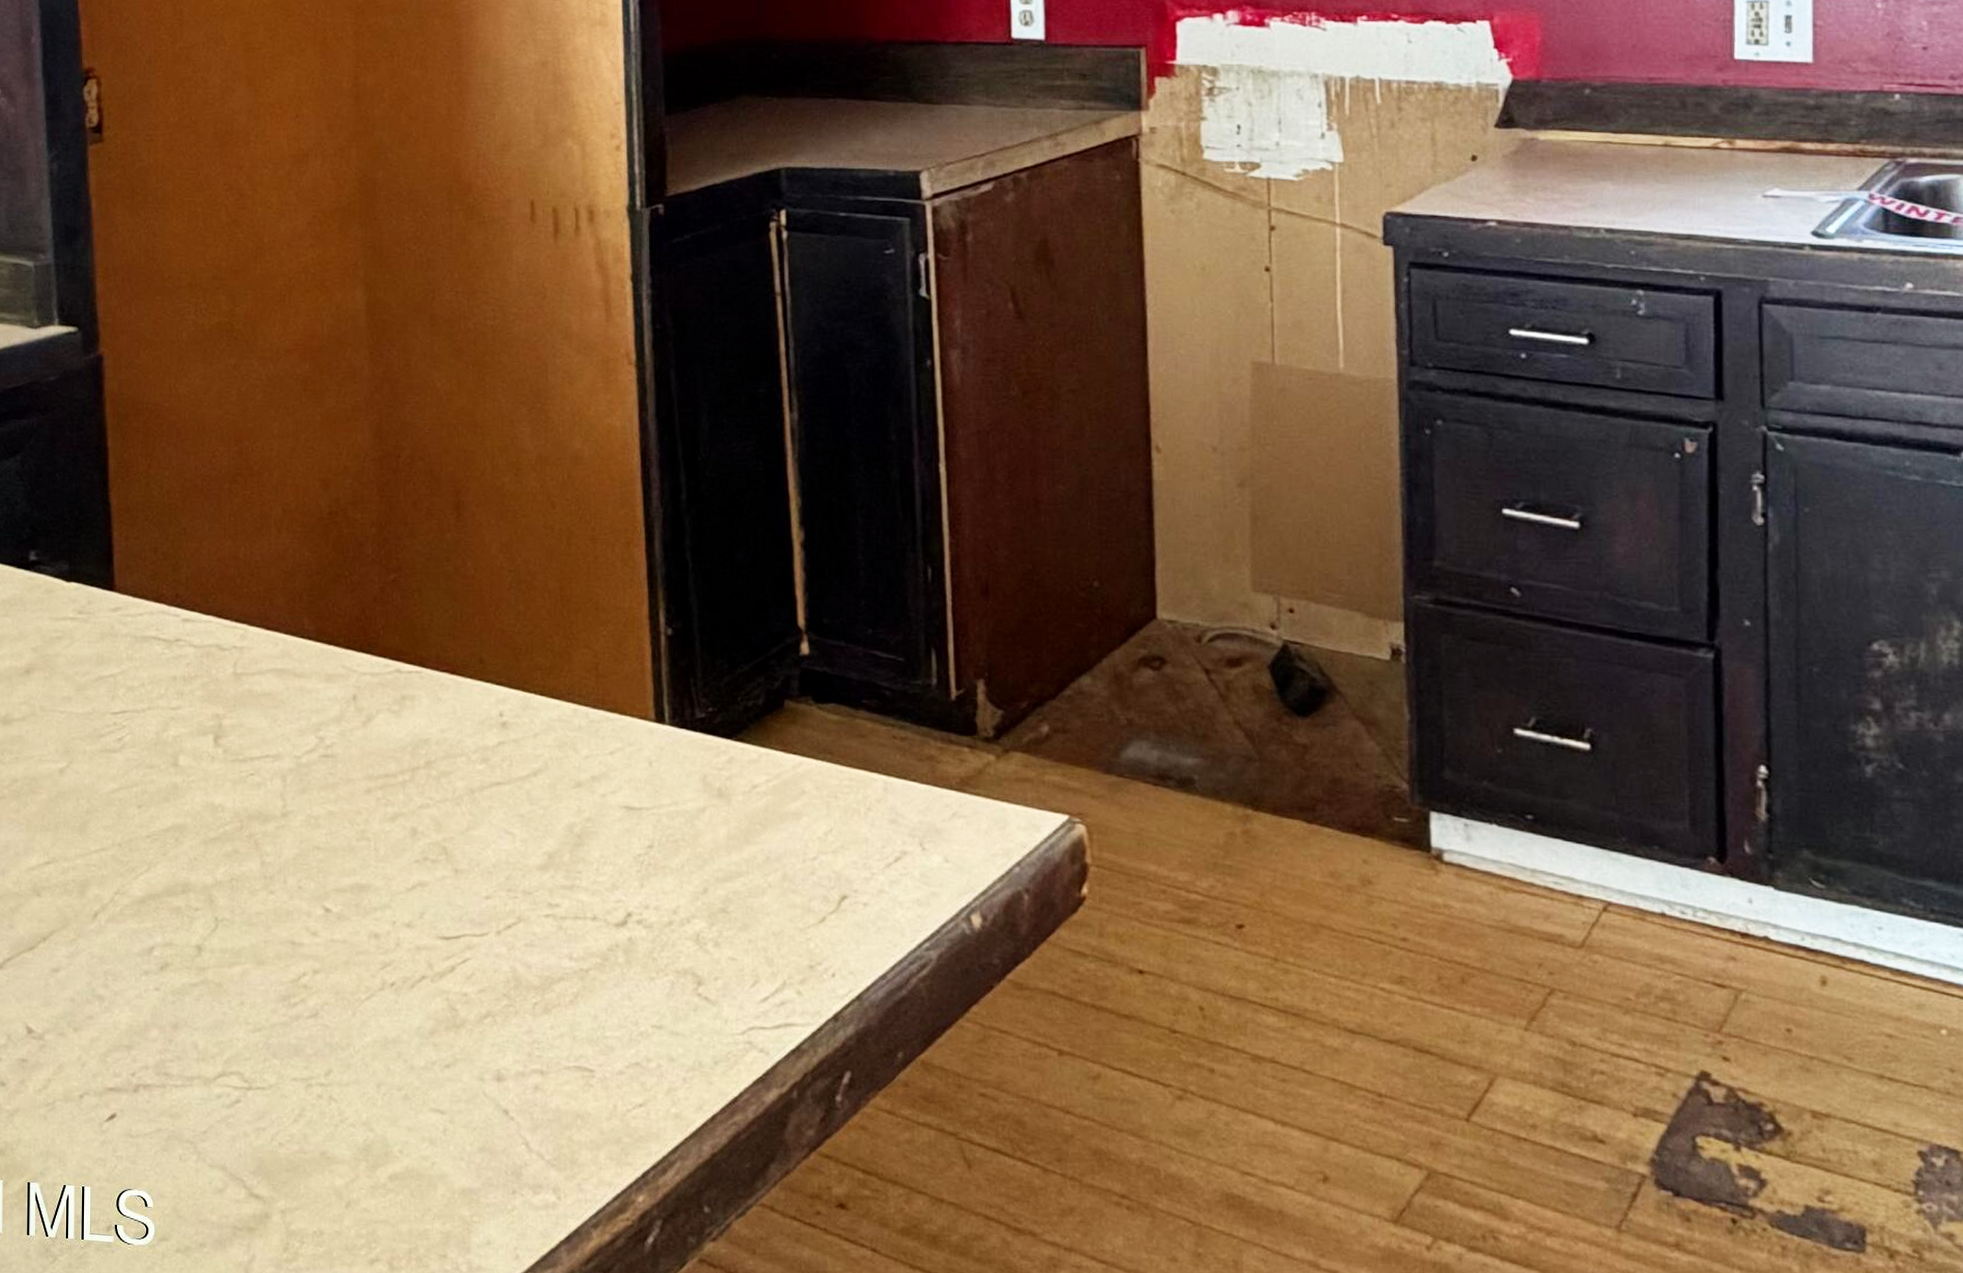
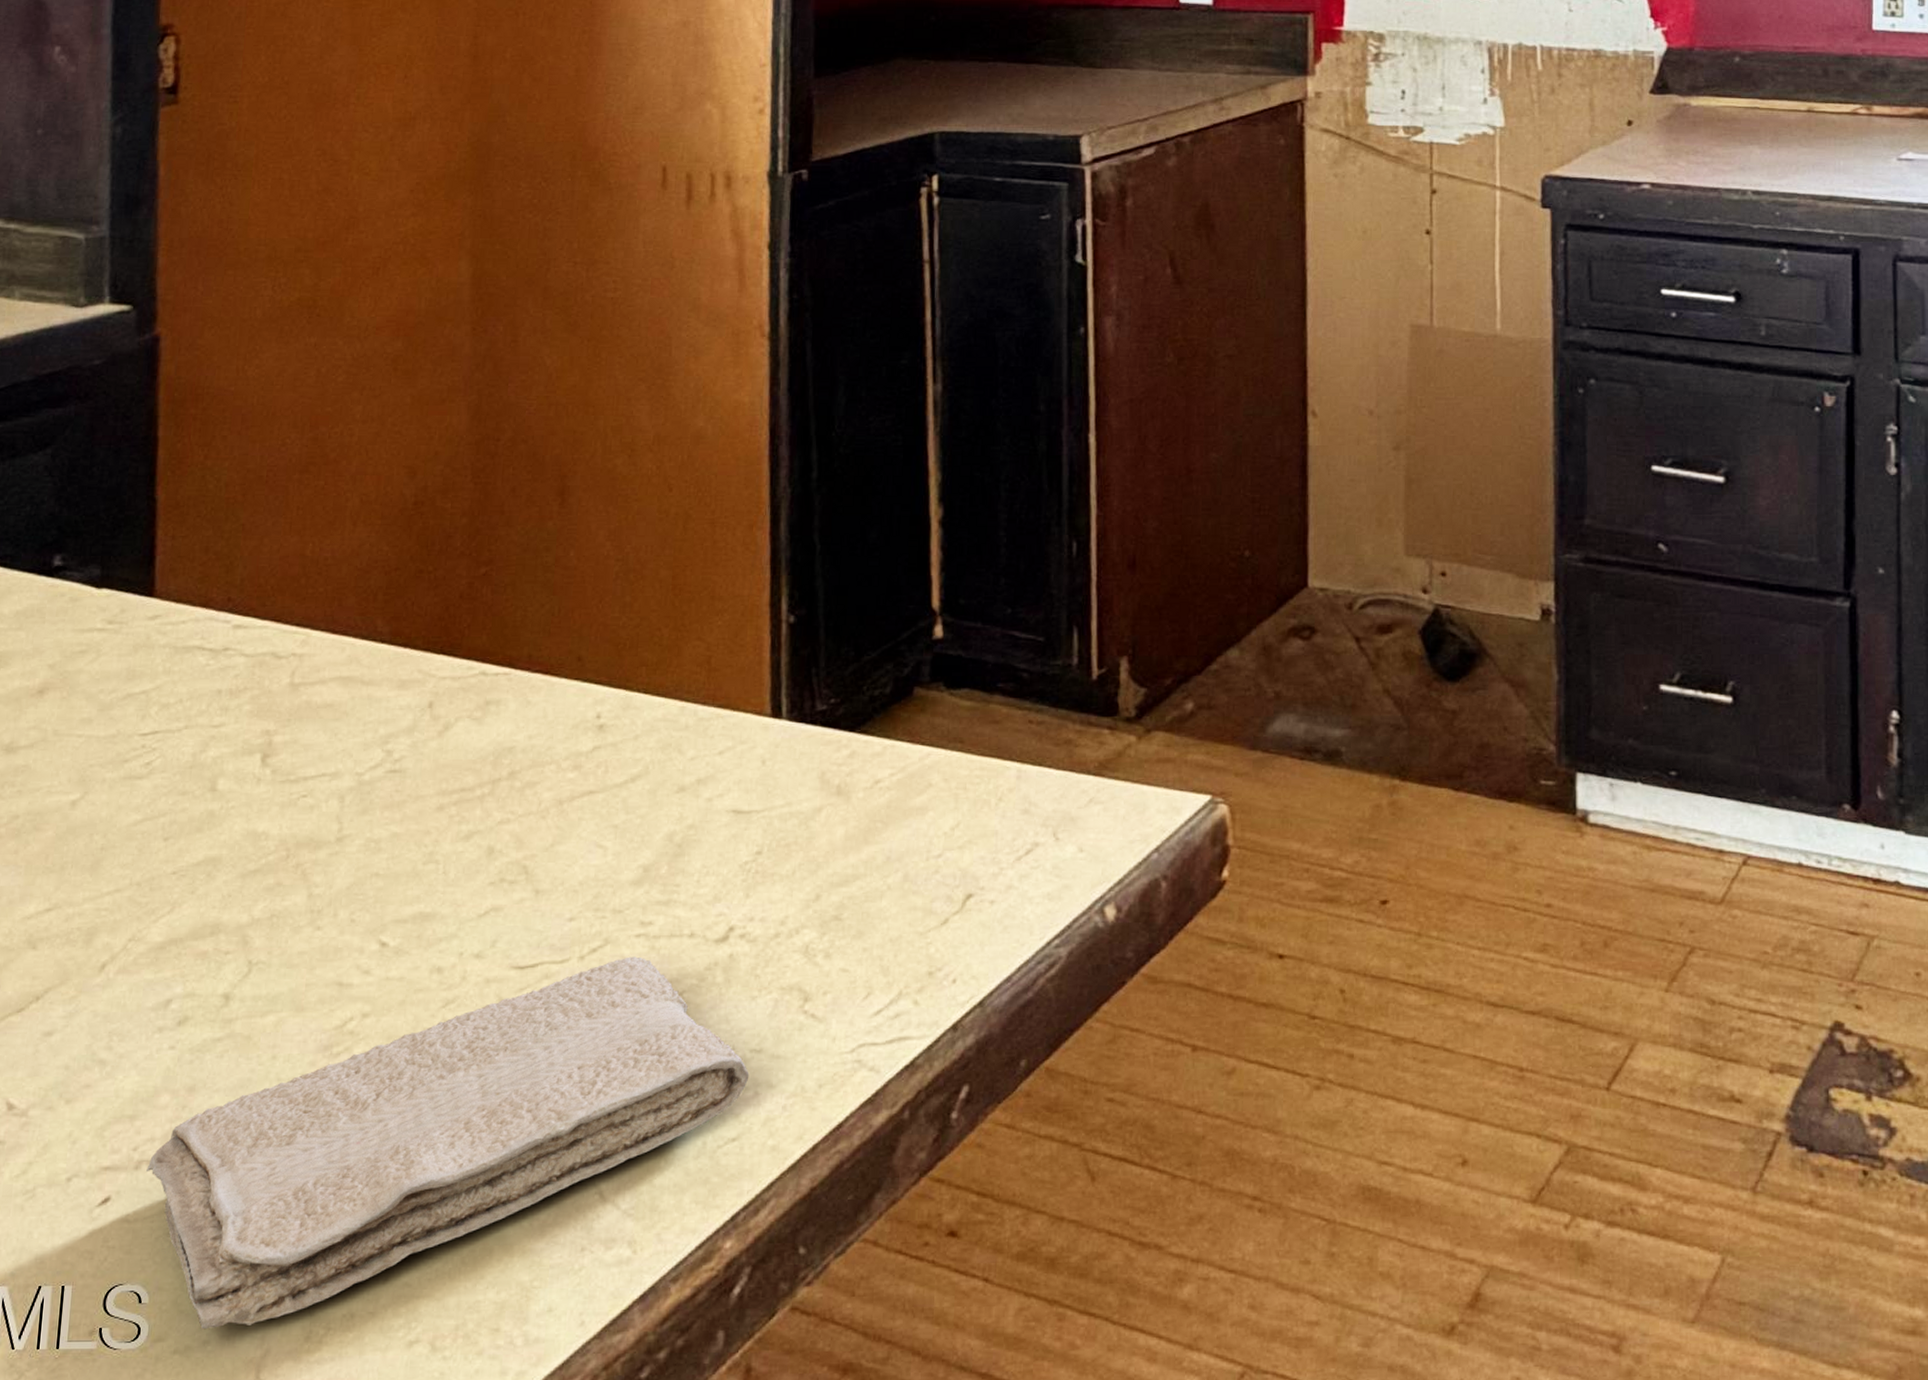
washcloth: none [143,934,652,1234] -> present [146,956,750,1330]

